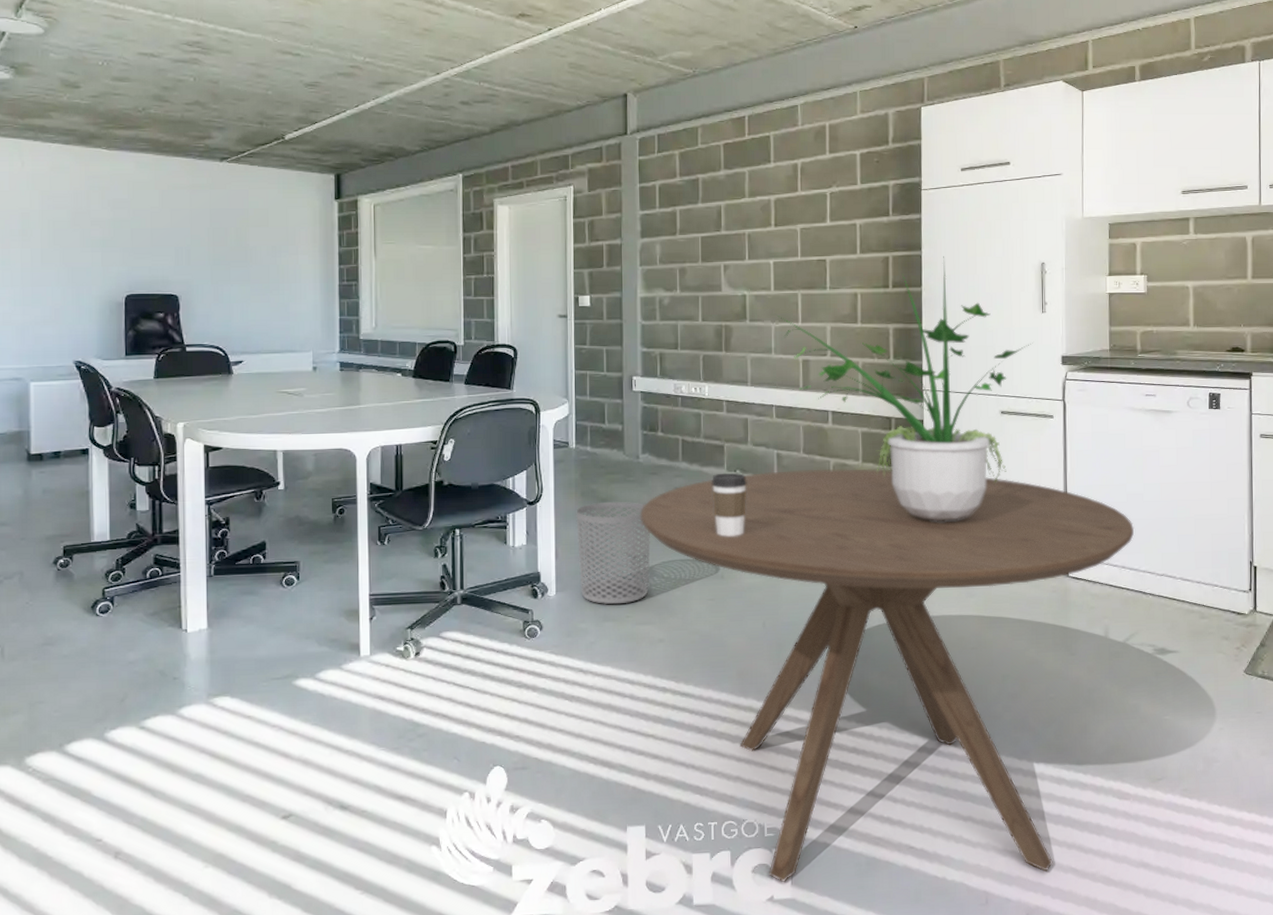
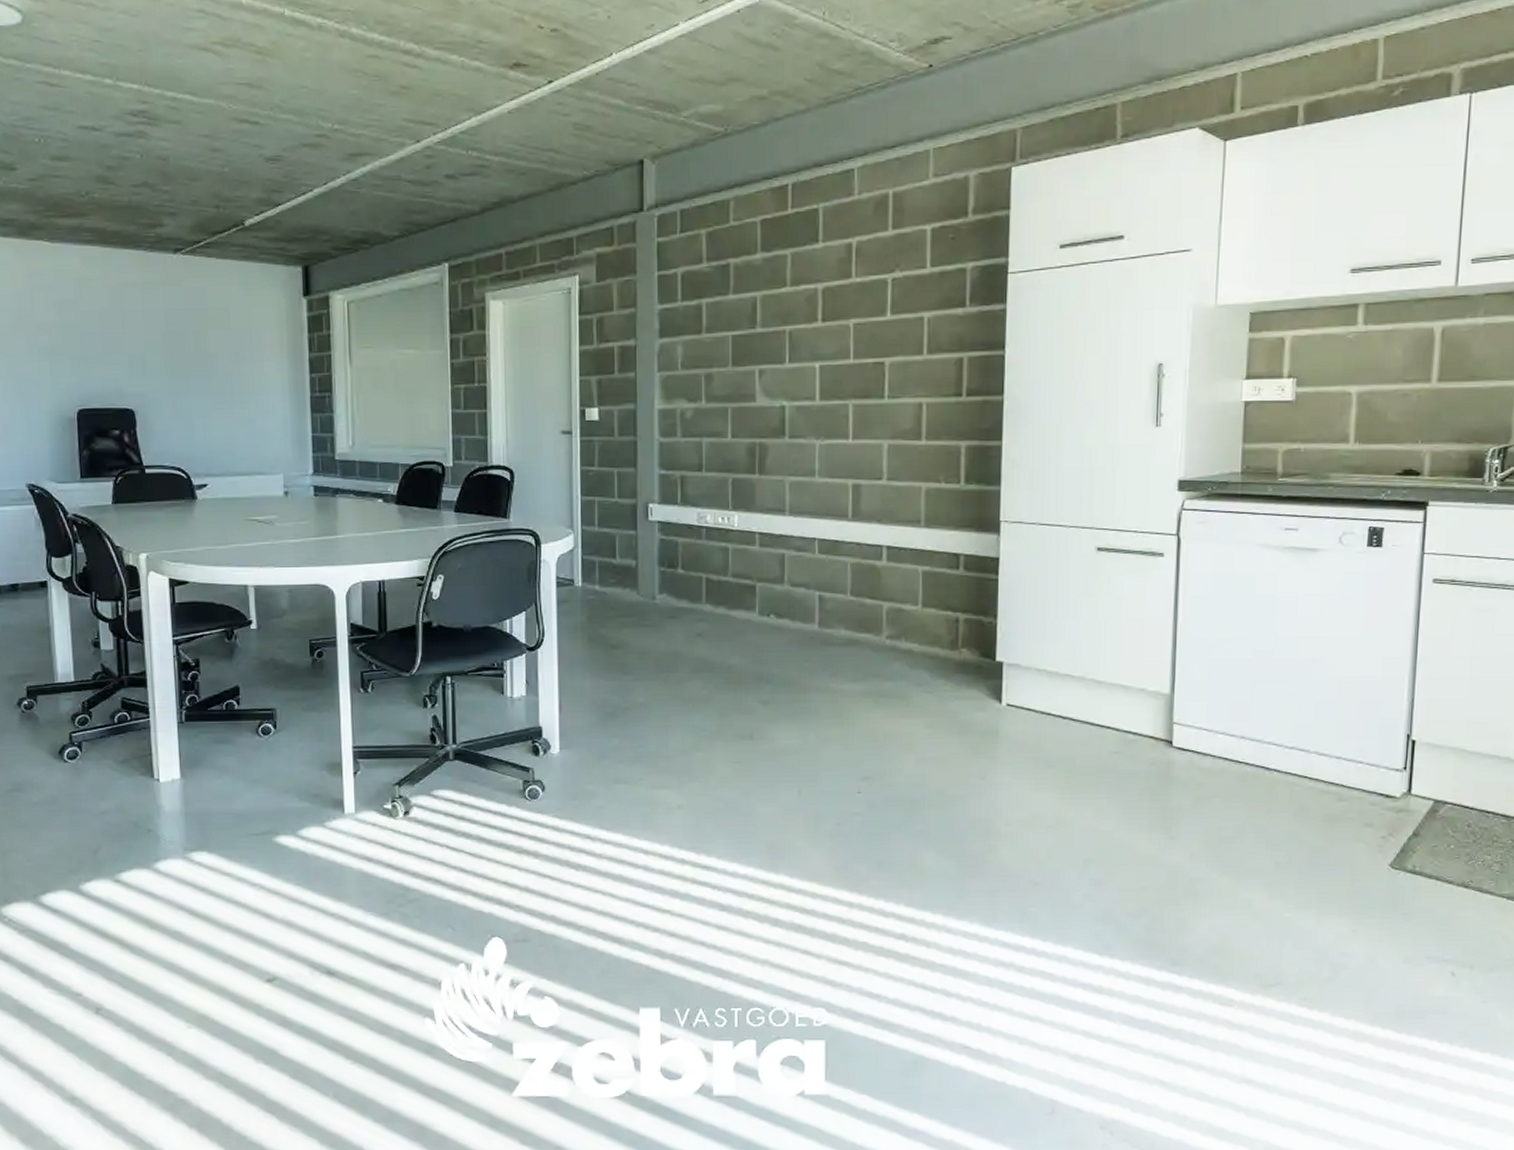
waste bin: present [576,501,650,605] -> none [582,648,668,765]
dining table: present [640,469,1135,882] -> none [657,614,1260,1082]
coffee cup: present [711,472,747,536] -> none [739,617,782,691]
potted plant: present [777,256,1033,521] -> none [823,356,1143,678]

